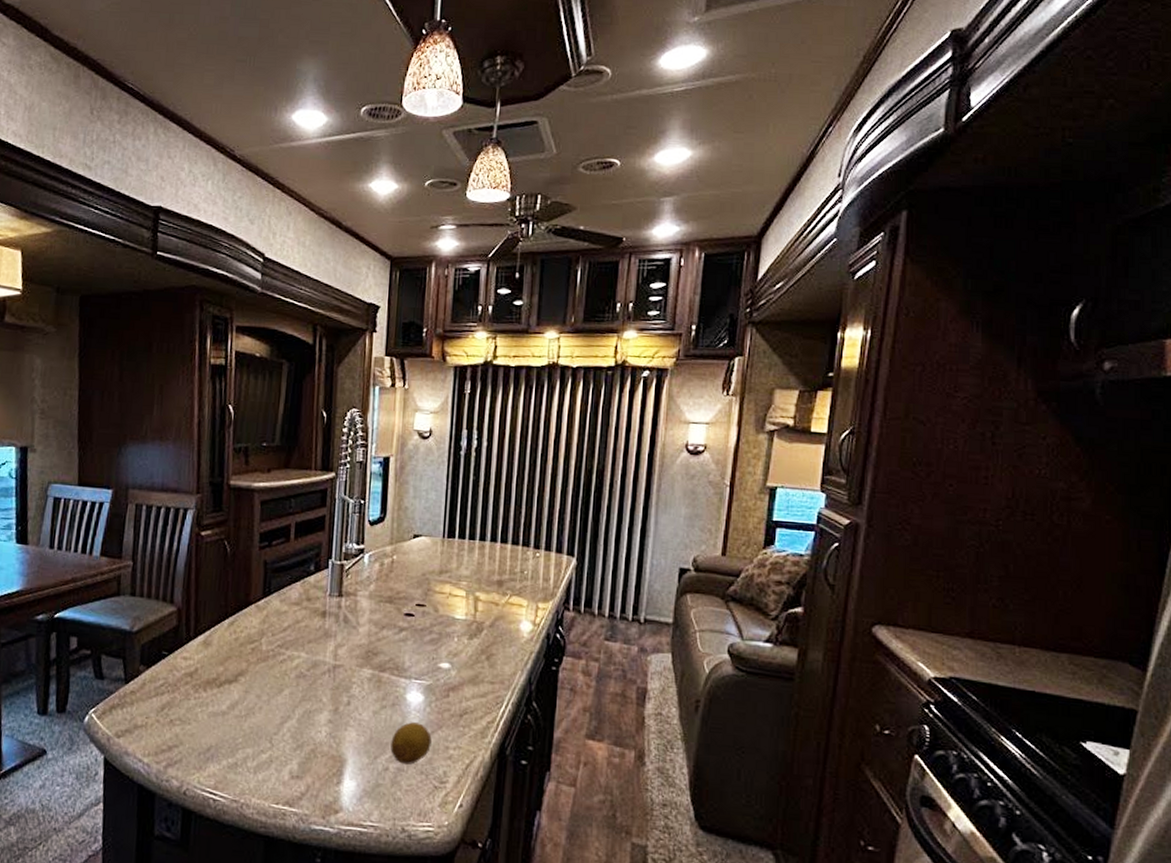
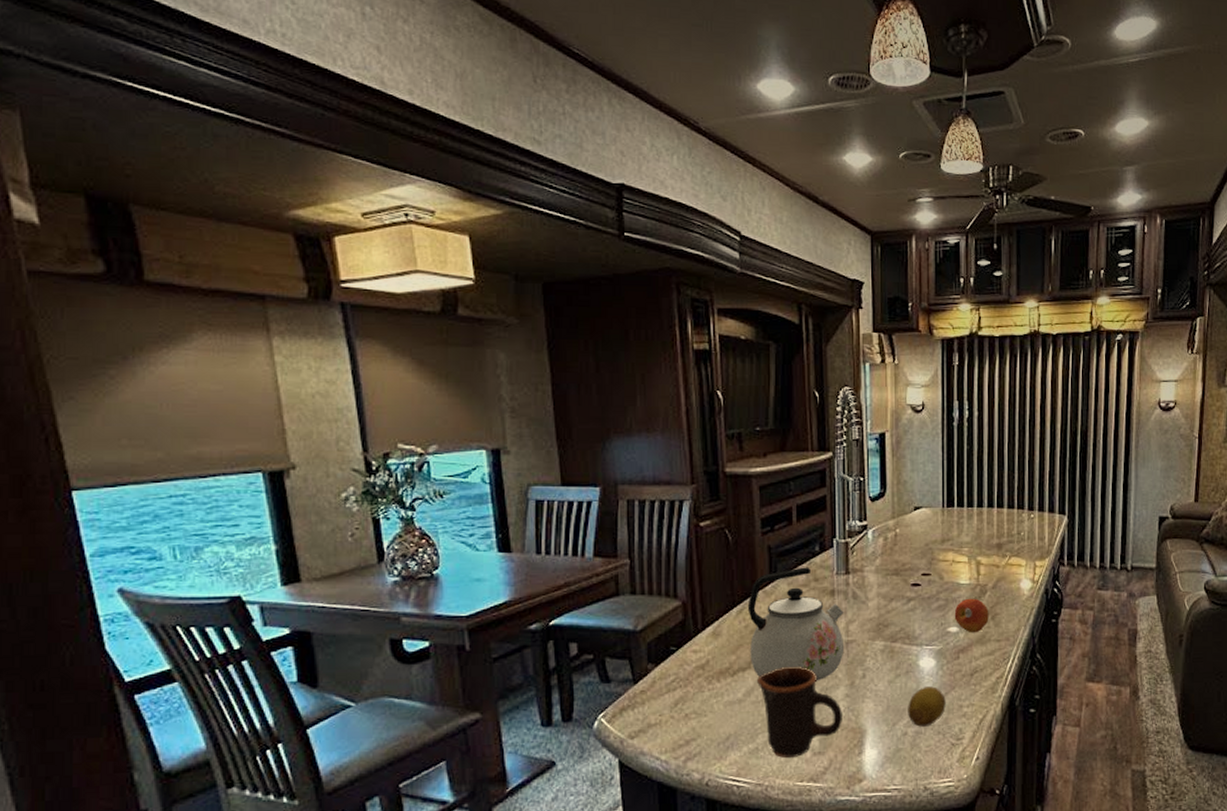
kettle: none [237,585,334,703] -> present [747,567,845,681]
mug: none [242,684,324,778] -> present [757,666,842,758]
fruit: none [447,634,484,672] -> present [954,598,989,633]

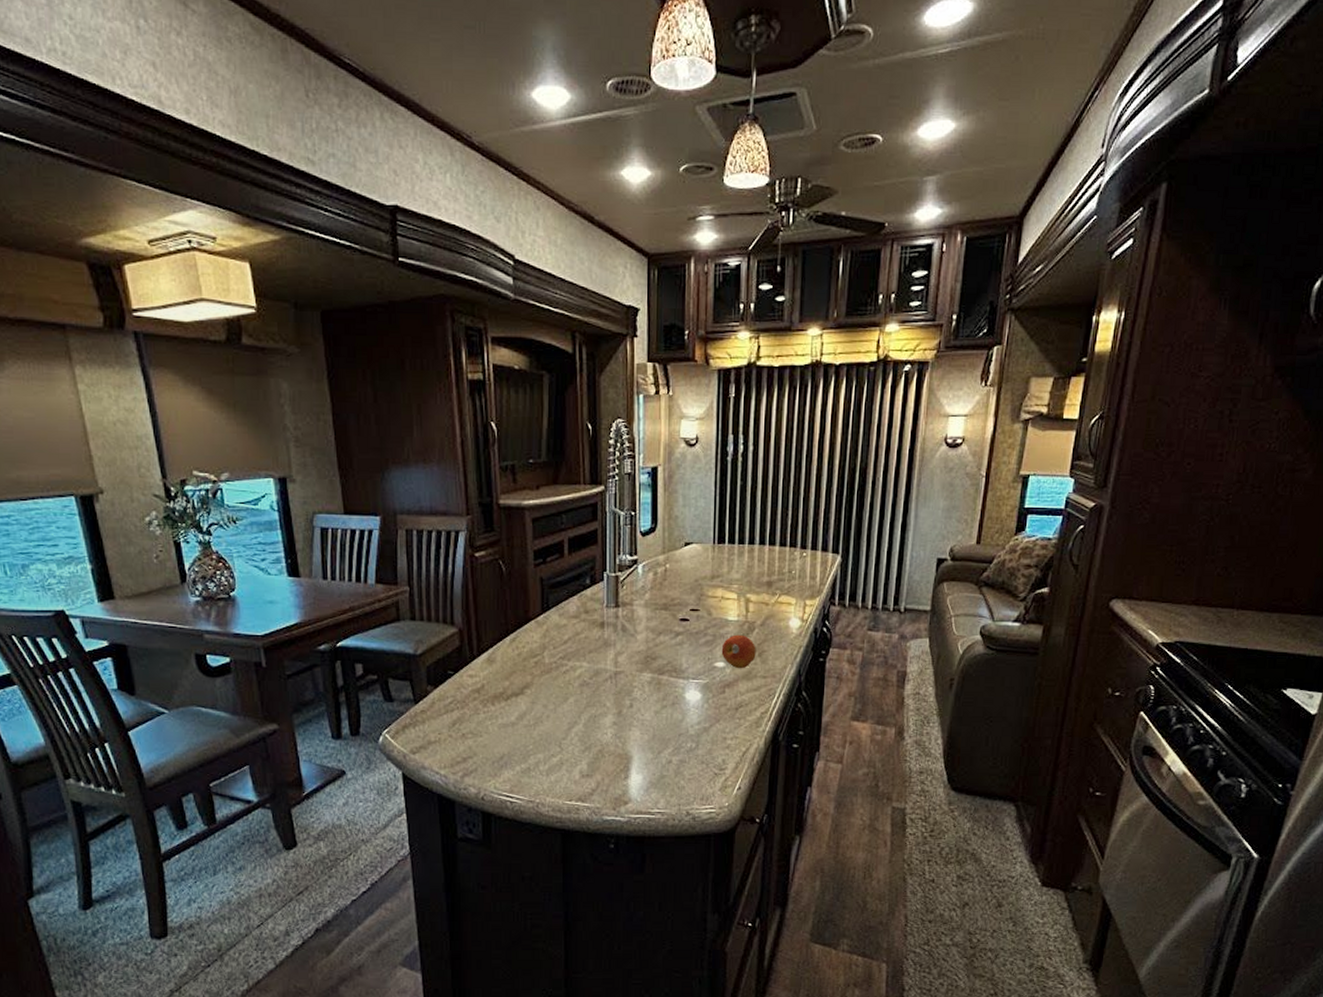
kettle: present [747,567,845,681] -> none [520,599,613,709]
mug: present [757,666,842,758] -> none [529,693,610,778]
fruit: present [908,686,946,727] -> none [673,718,710,756]

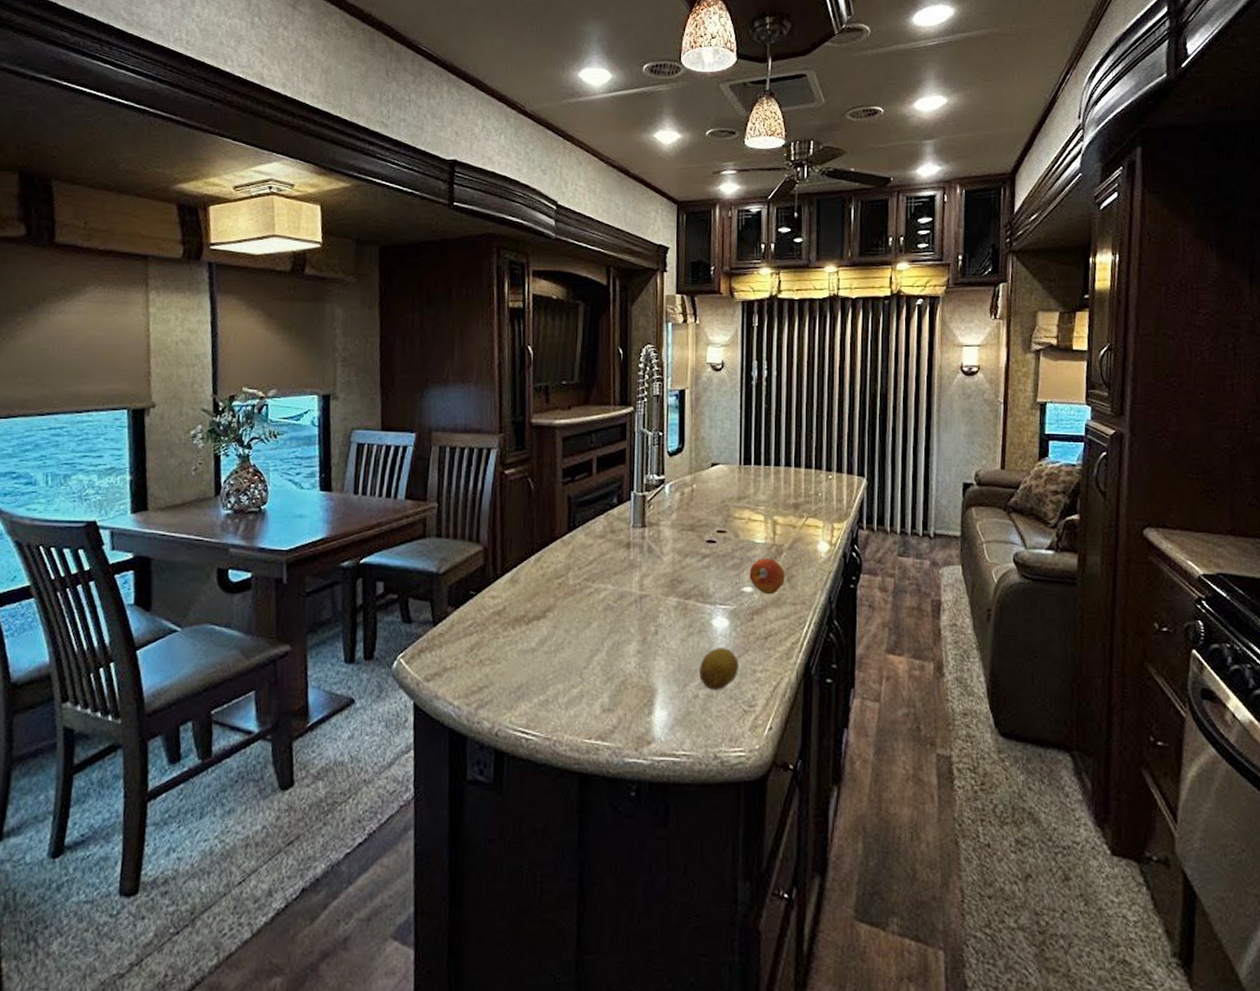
fruit: none [673,718,710,756] -> present [699,648,739,690]

